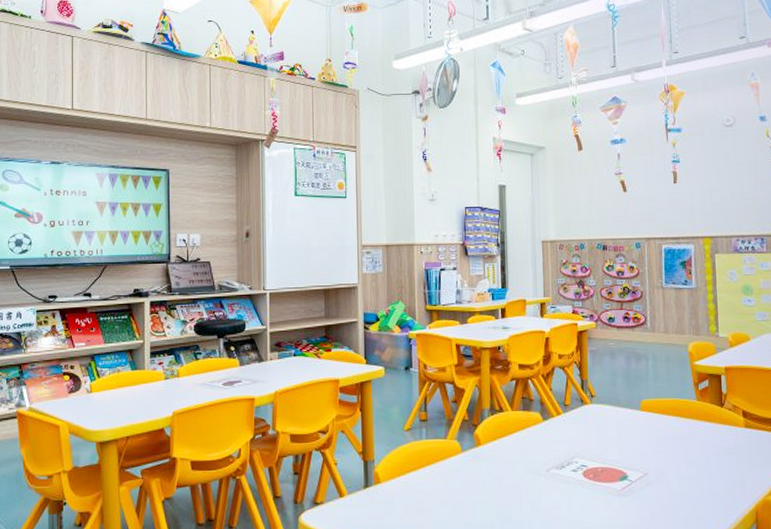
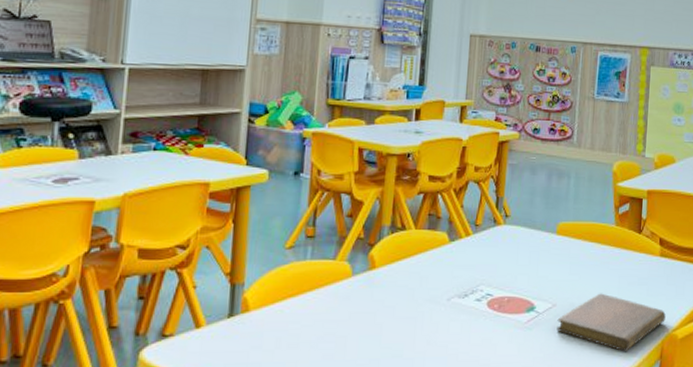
notebook: none [650,462,757,517] -> present [556,293,666,352]

